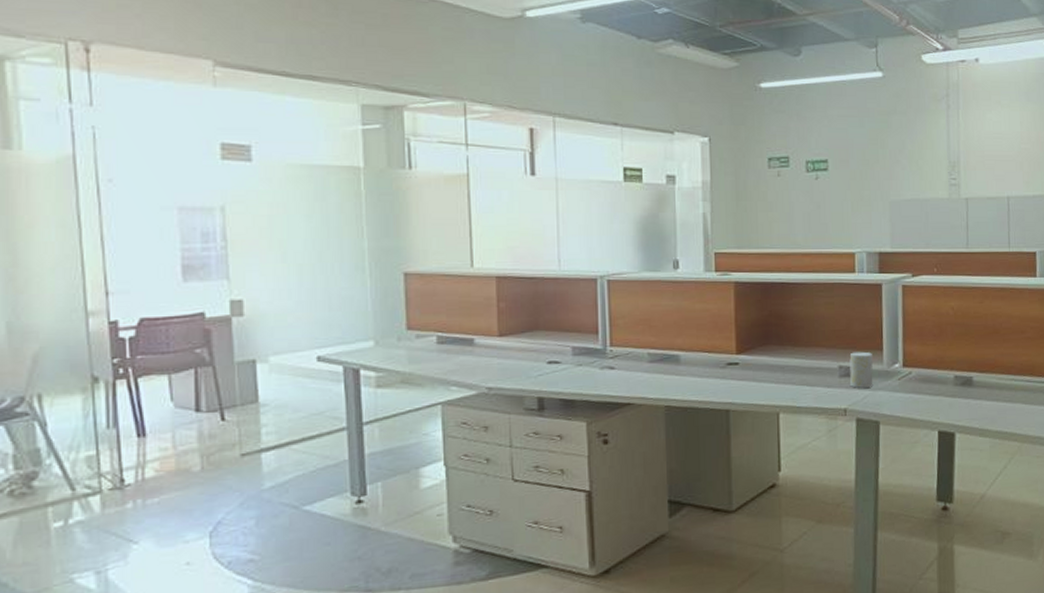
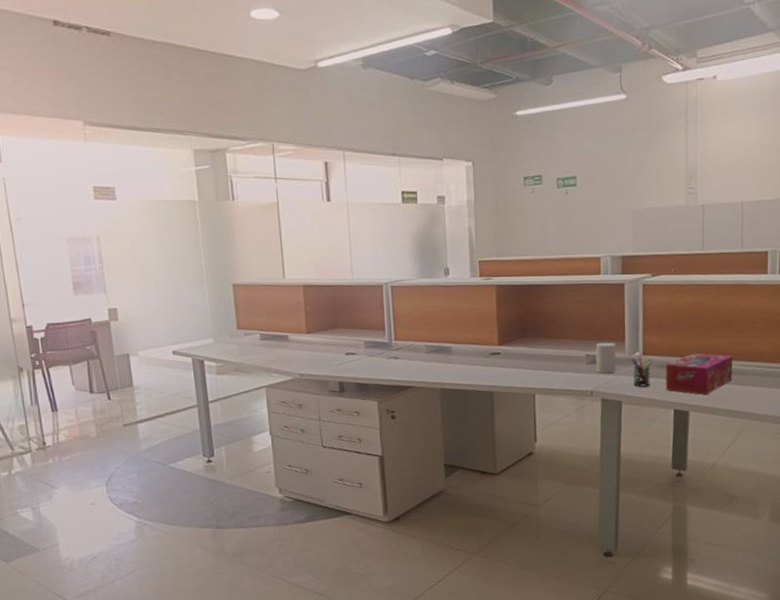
pen holder: none [889,367,916,405] -> present [631,355,654,387]
tissue box: none [928,365,1002,414] -> present [665,353,733,395]

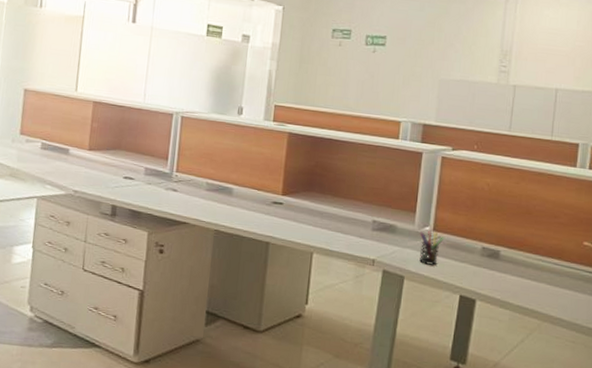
cup: present [595,342,616,373] -> none [381,210,405,244]
tissue box: present [665,353,733,395] -> none [454,238,530,286]

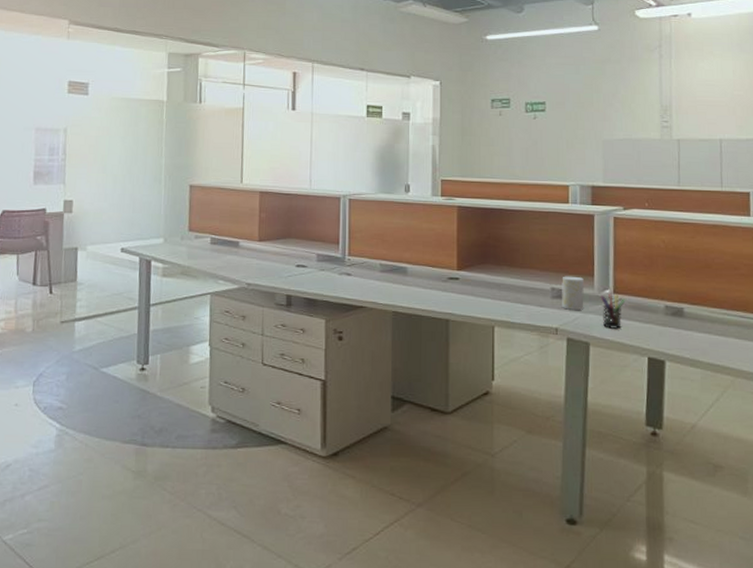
cup: none [381,210,405,244] -> present [562,276,584,310]

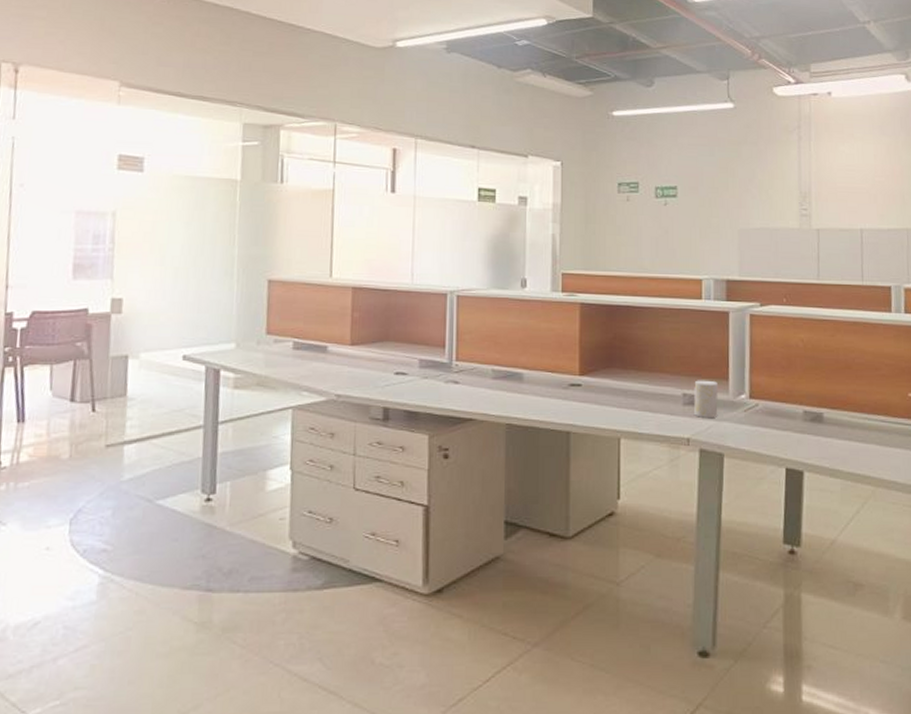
pen holder: present [600,293,626,329] -> none [735,398,762,437]

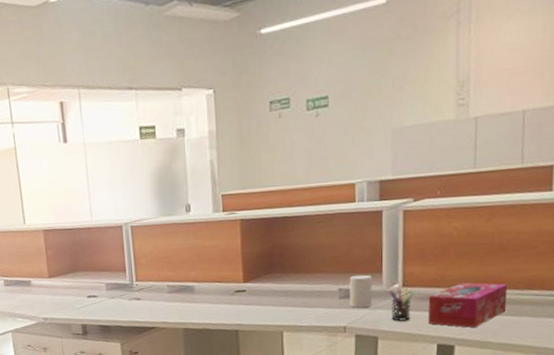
pen holder: none [735,398,762,437] -> present [388,287,415,321]
tissue box: none [776,400,855,453] -> present [428,282,508,328]

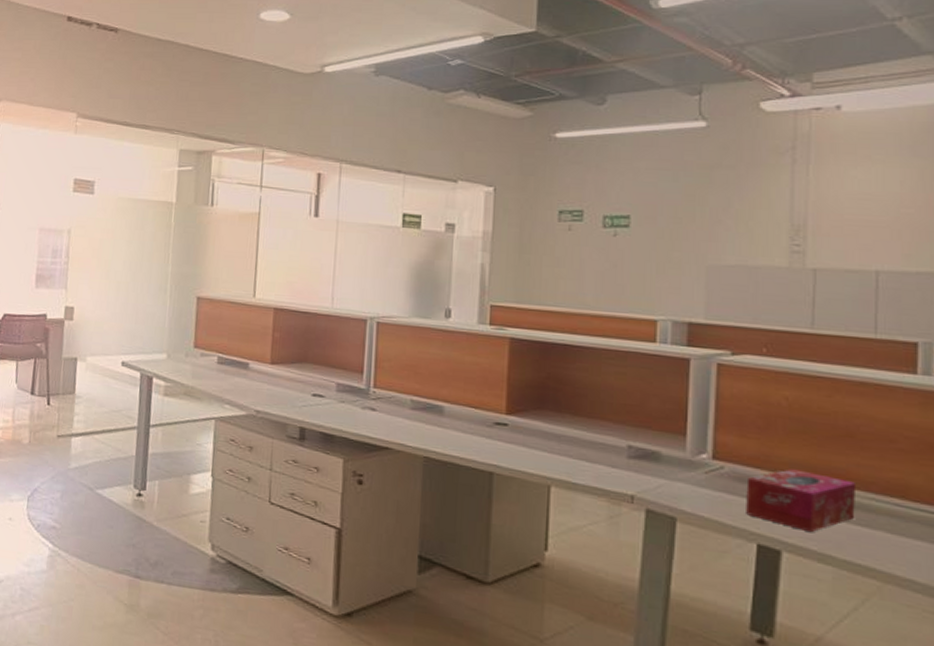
cup: present [349,274,372,308] -> none [641,432,672,476]
pen holder: present [388,287,415,321] -> none [693,458,729,504]

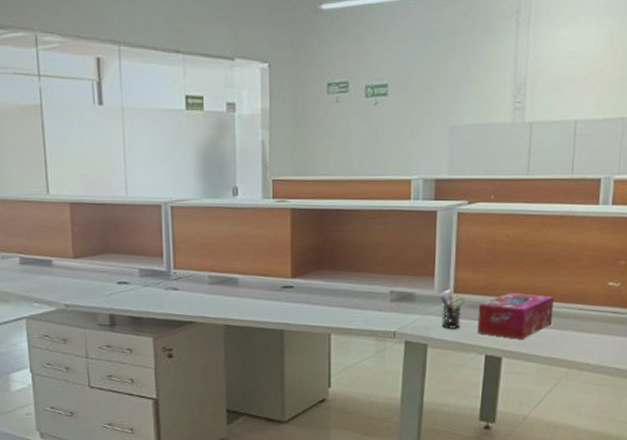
pen holder: none [693,458,729,504] -> present [440,293,466,329]

